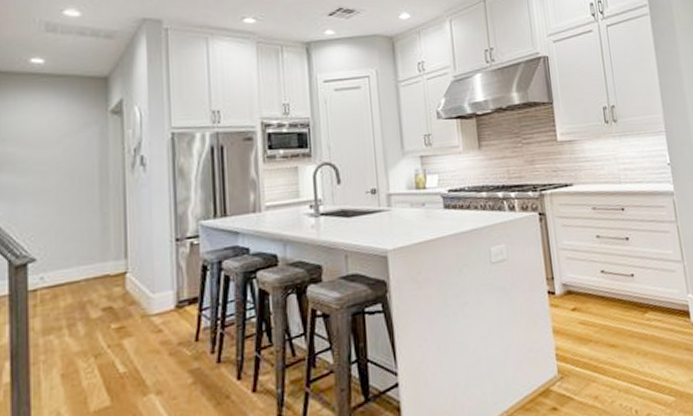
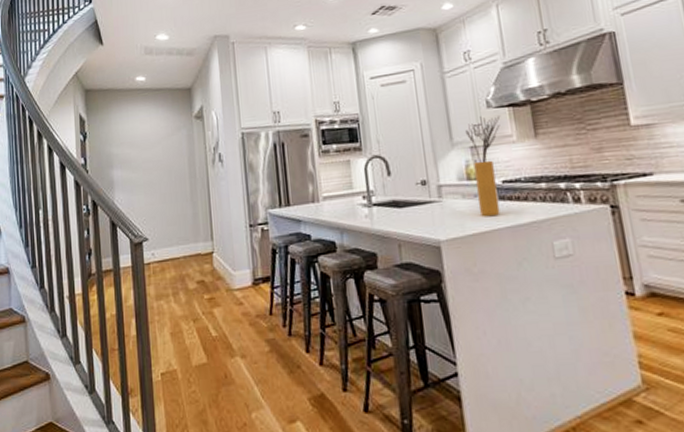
vase: none [417,127,449,226] -> present [466,115,501,217]

